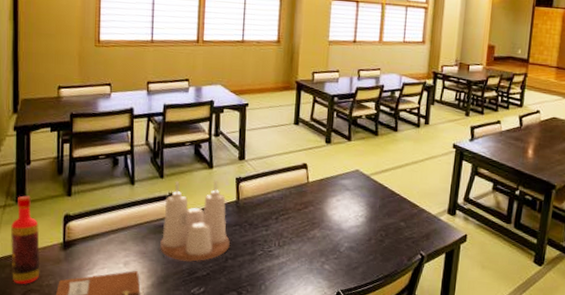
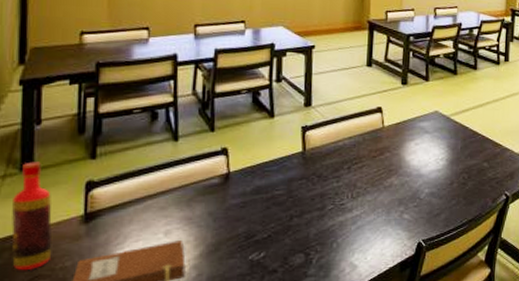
condiment set: present [159,180,231,262] -> none [209,130,296,224]

